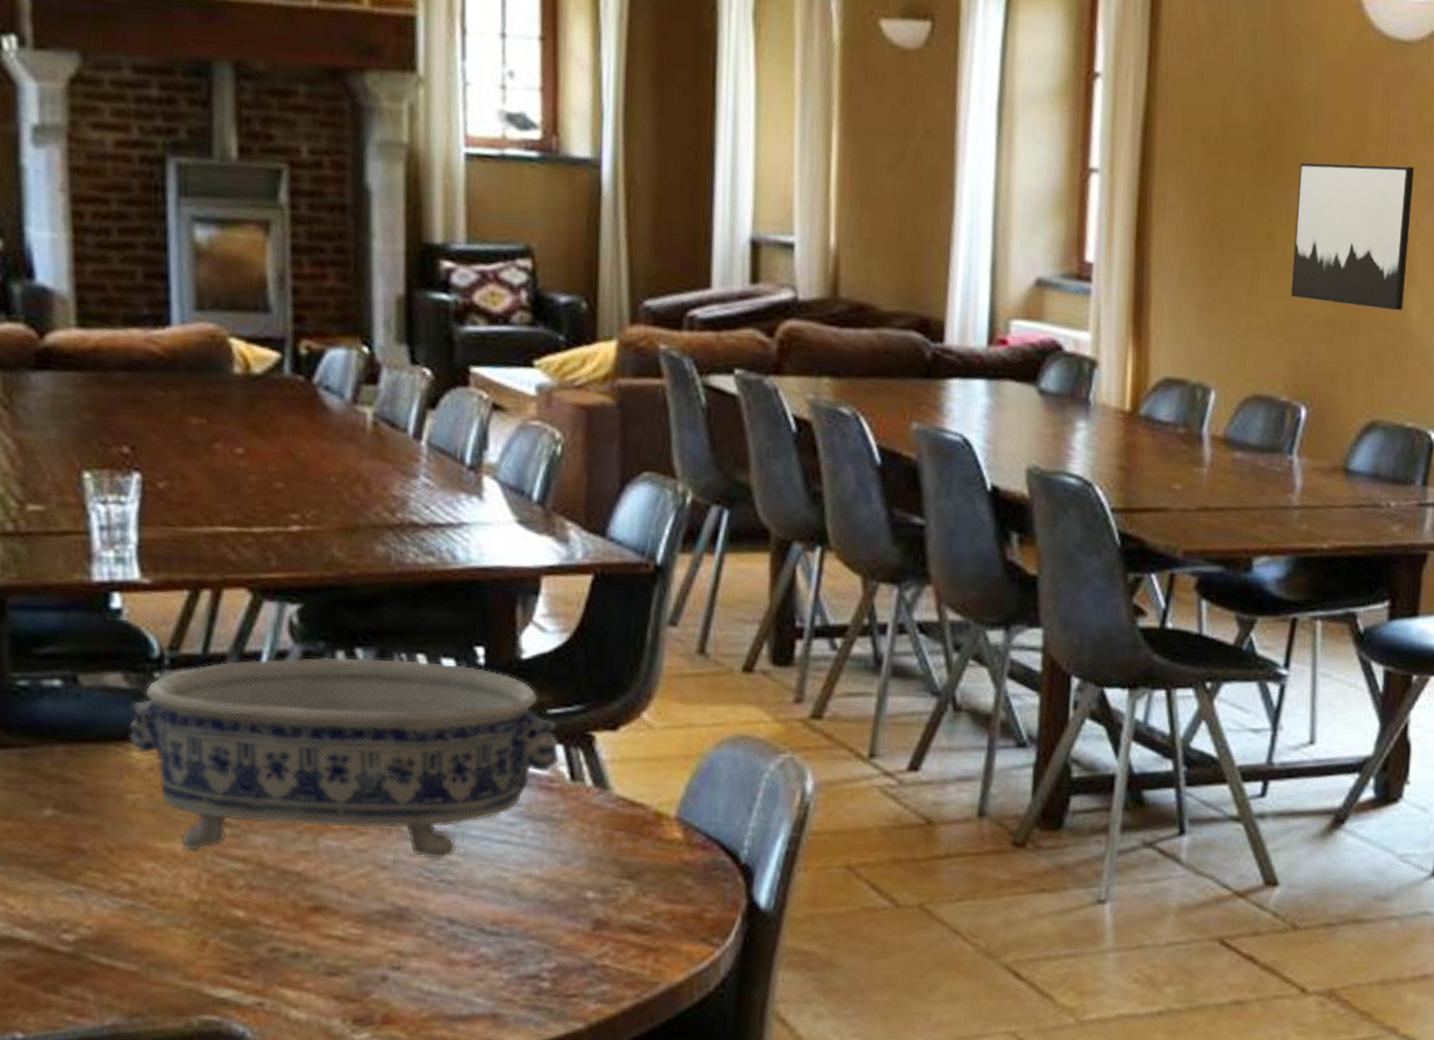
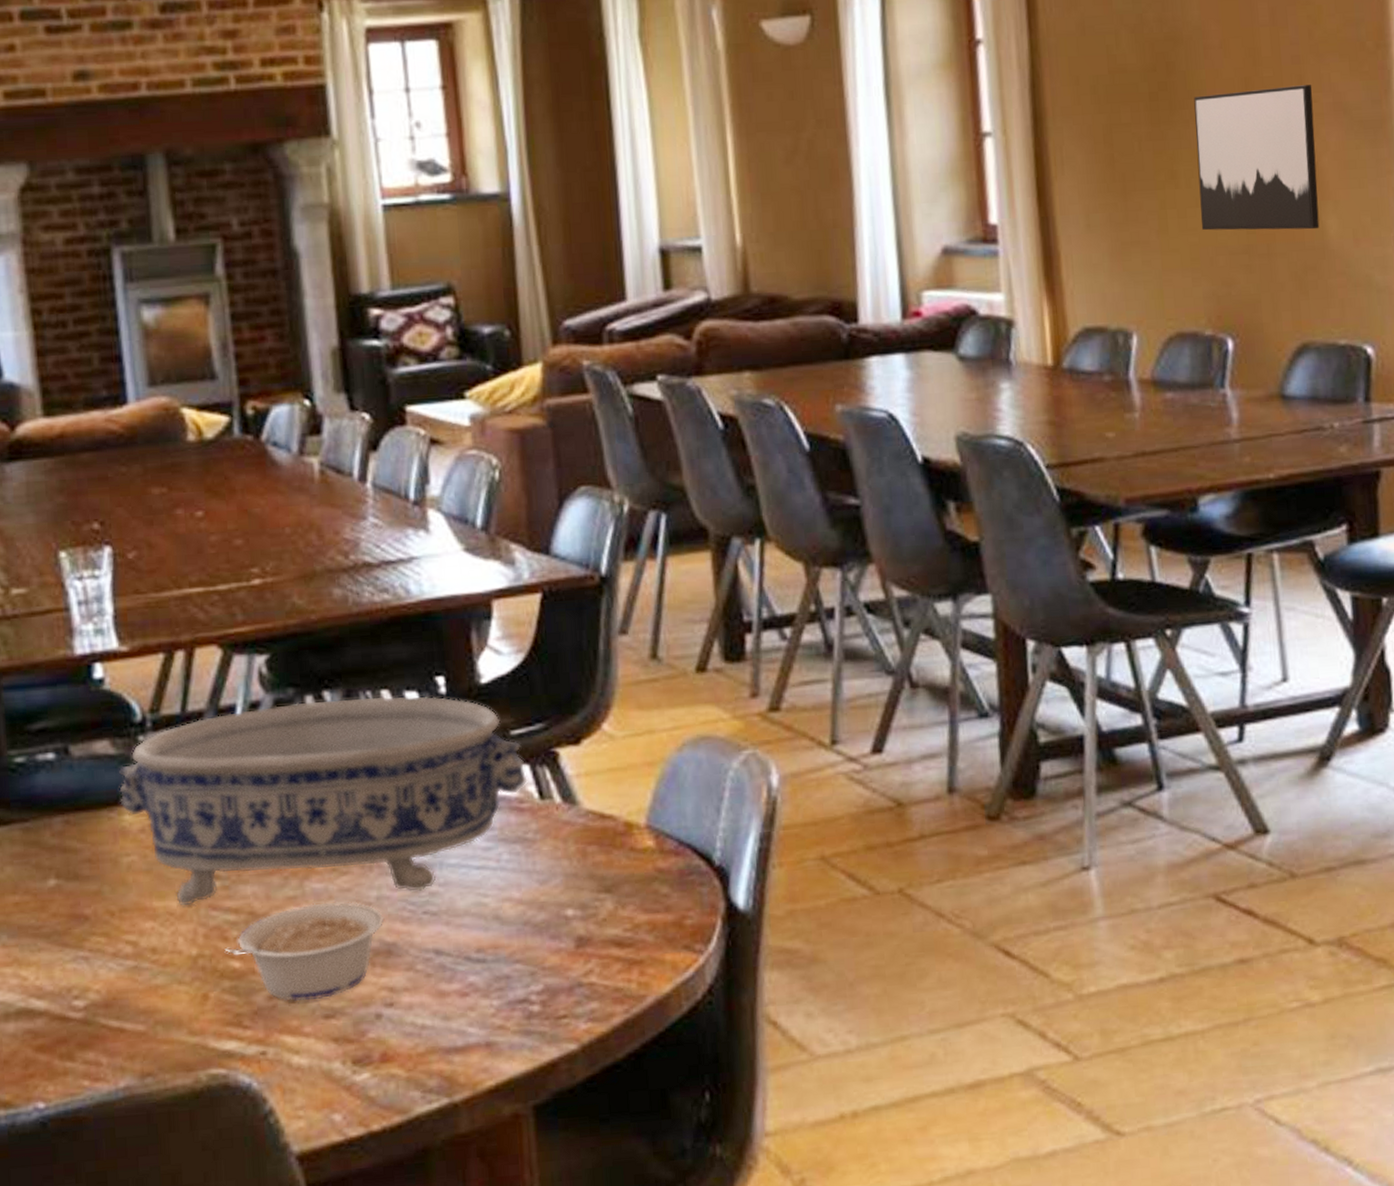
legume: none [228,861,399,957] -> present [224,902,384,1001]

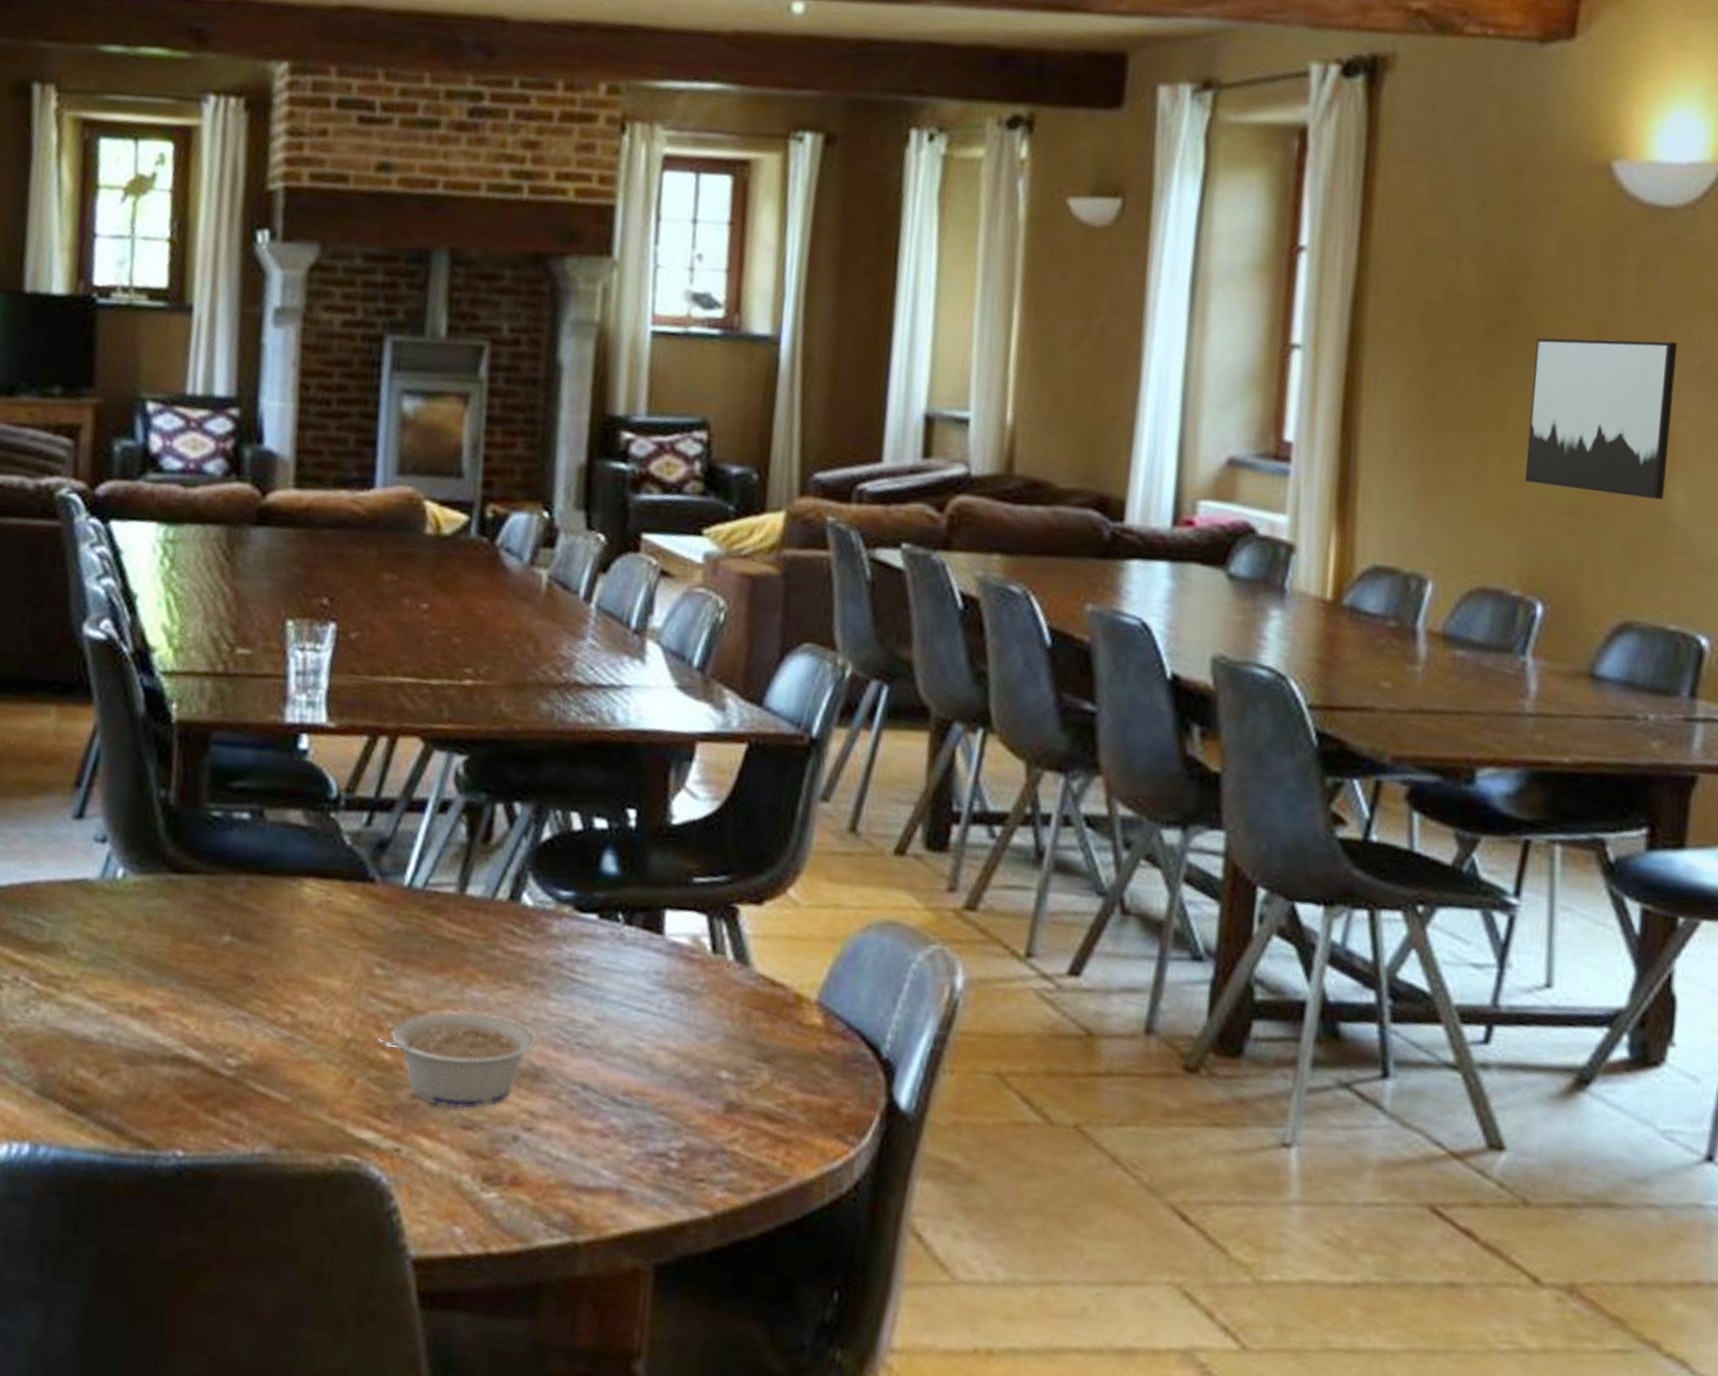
decorative bowl: present [119,696,528,906] -> none [302,806,703,1022]

